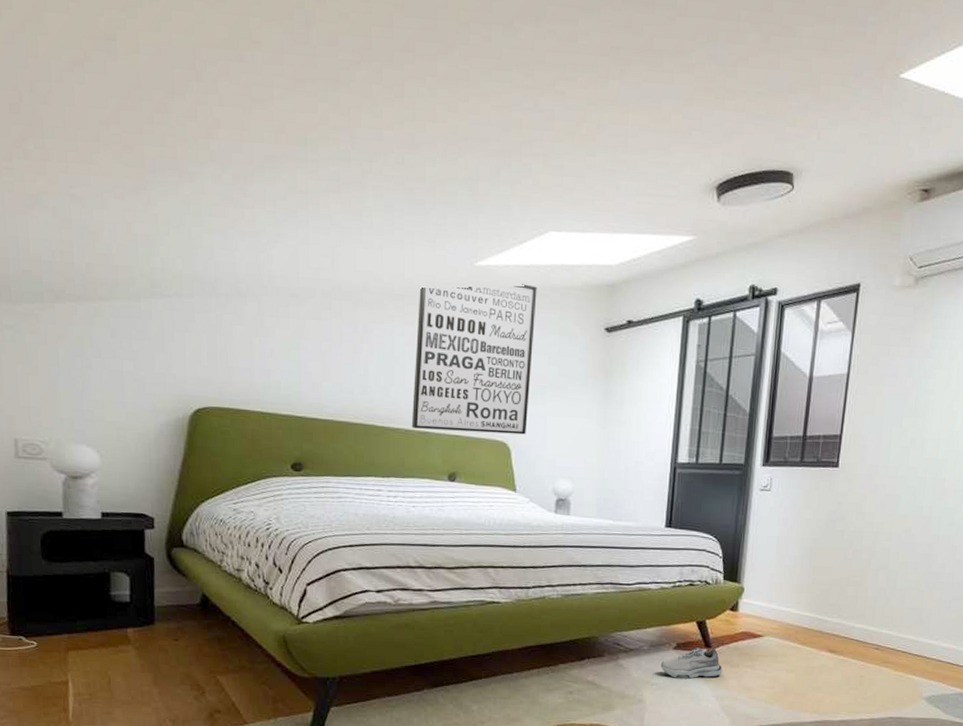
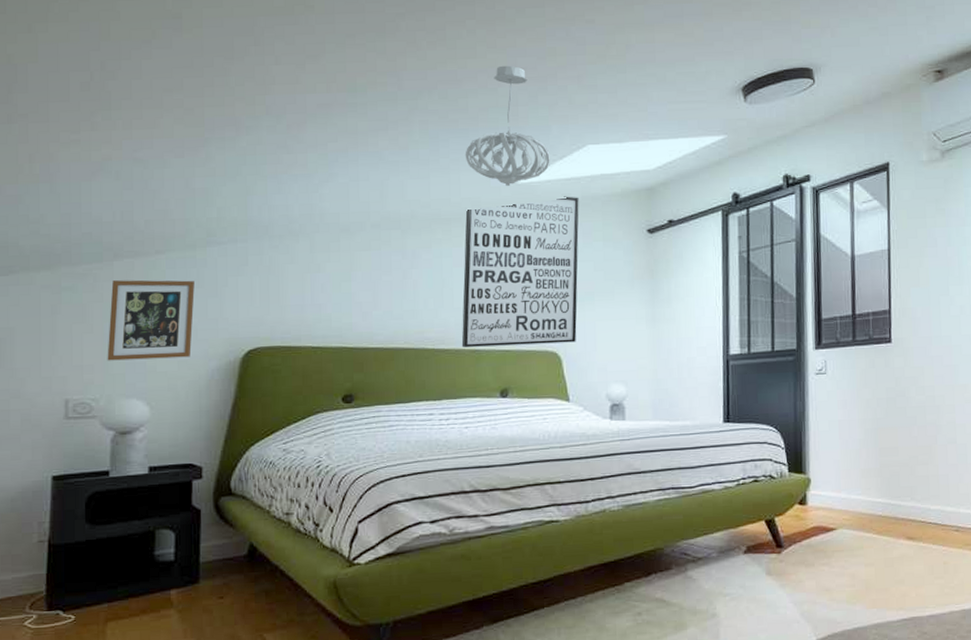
picture frame: none [54,323,141,410] -> present [107,280,195,361]
pendant light: none [420,133,510,267] -> present [465,65,550,186]
shoe: present [660,646,723,680] -> none [731,545,798,587]

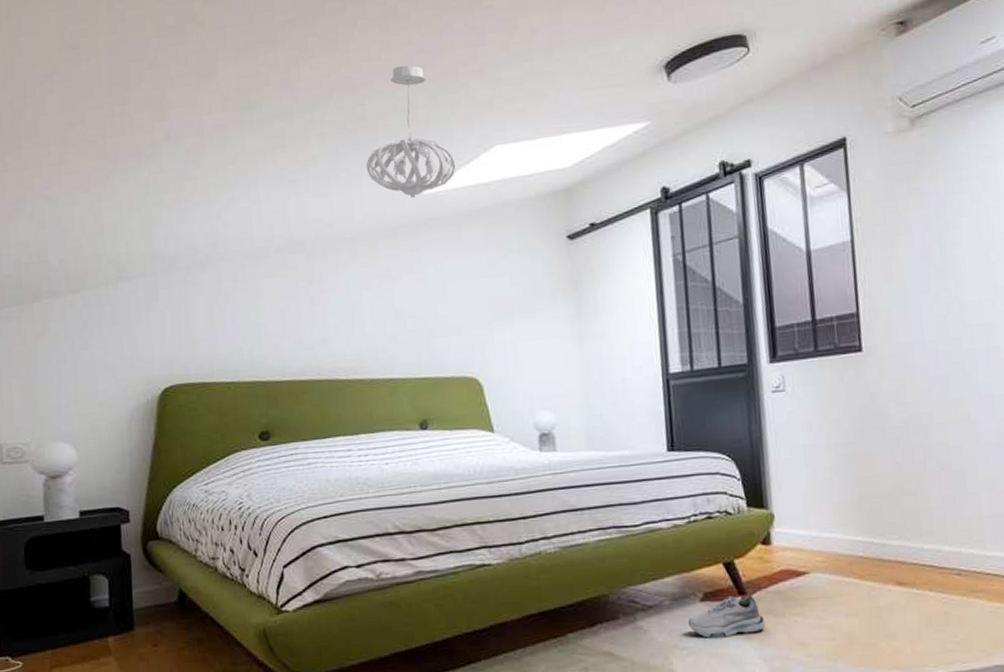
picture frame: present [107,280,195,361] -> none [33,318,111,405]
wall art: present [461,196,579,347] -> none [370,204,497,377]
shoe: none [731,545,798,587] -> present [687,592,766,640]

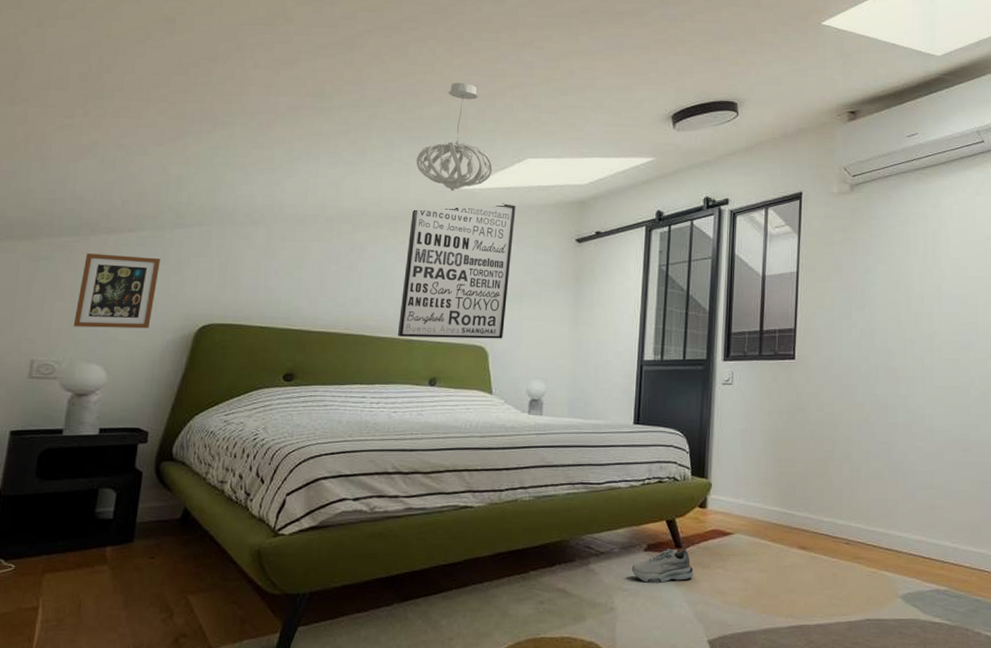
picture frame: none [33,318,111,405] -> present [73,253,160,329]
wall art: none [370,204,497,377] -> present [397,203,516,339]

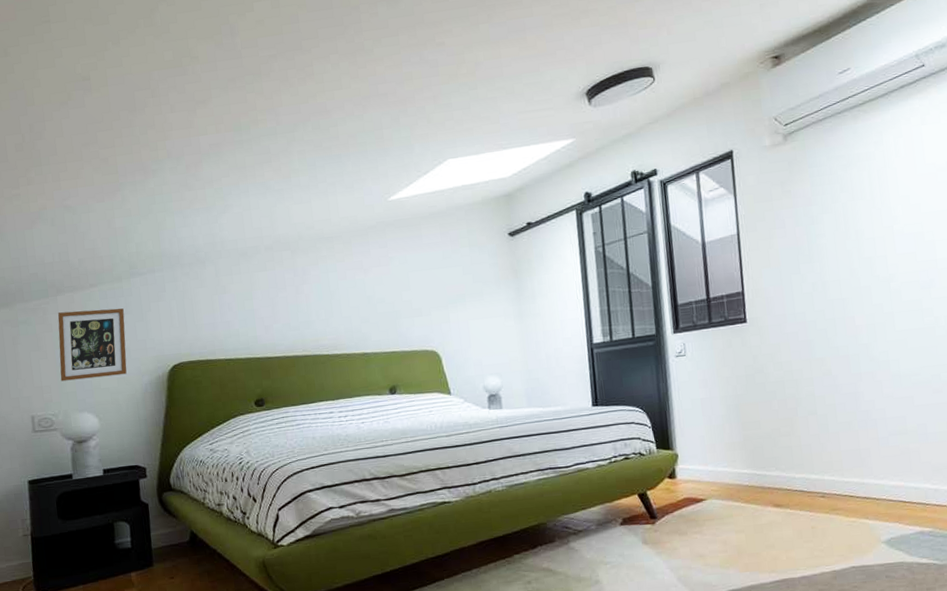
wall art: present [397,203,516,339] -> none [345,208,453,352]
pendant light: present [416,82,493,191] -> none [339,92,416,203]
shoe: present [631,546,694,584] -> none [610,516,672,555]

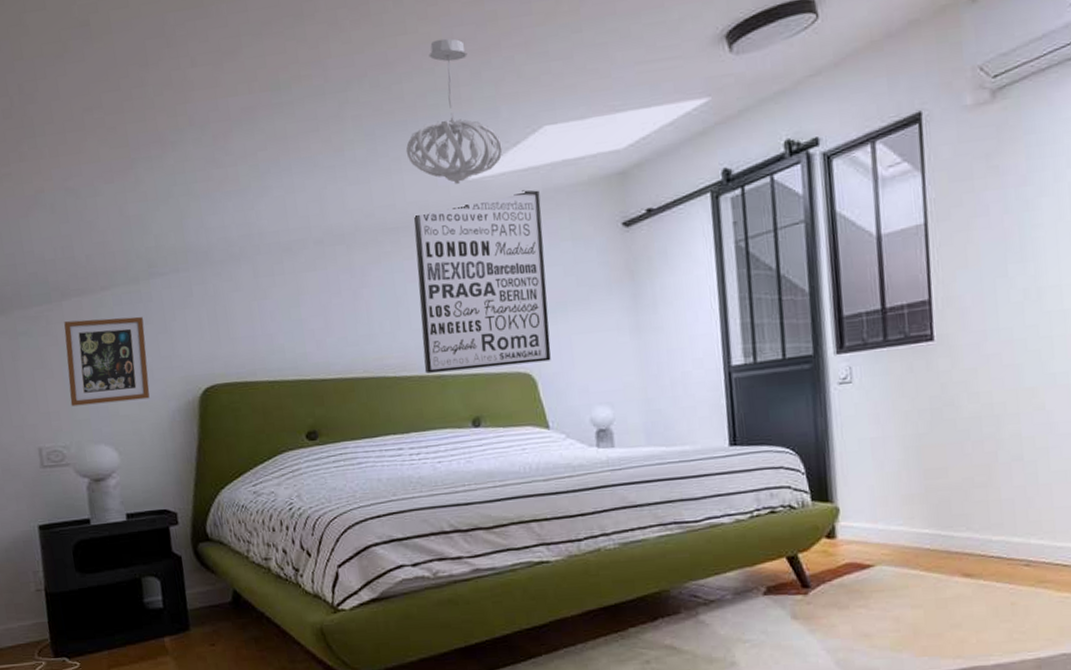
pendant light: none [339,92,416,203] -> present [406,38,503,184]
wall art: none [345,208,453,352] -> present [413,190,551,373]

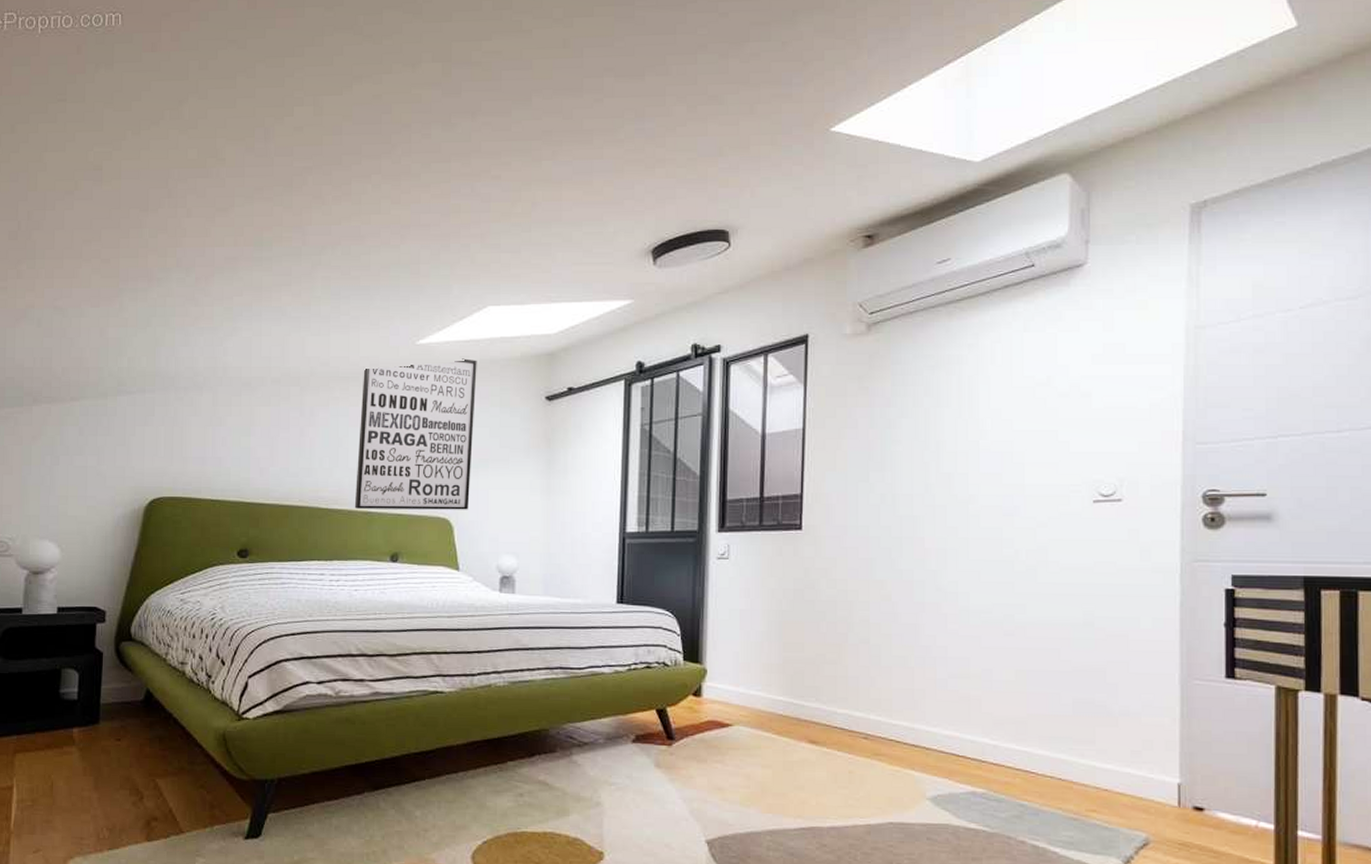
picture frame: present [64,316,150,407] -> none [24,425,105,503]
pendant light: present [406,38,503,184] -> none [365,222,450,346]

